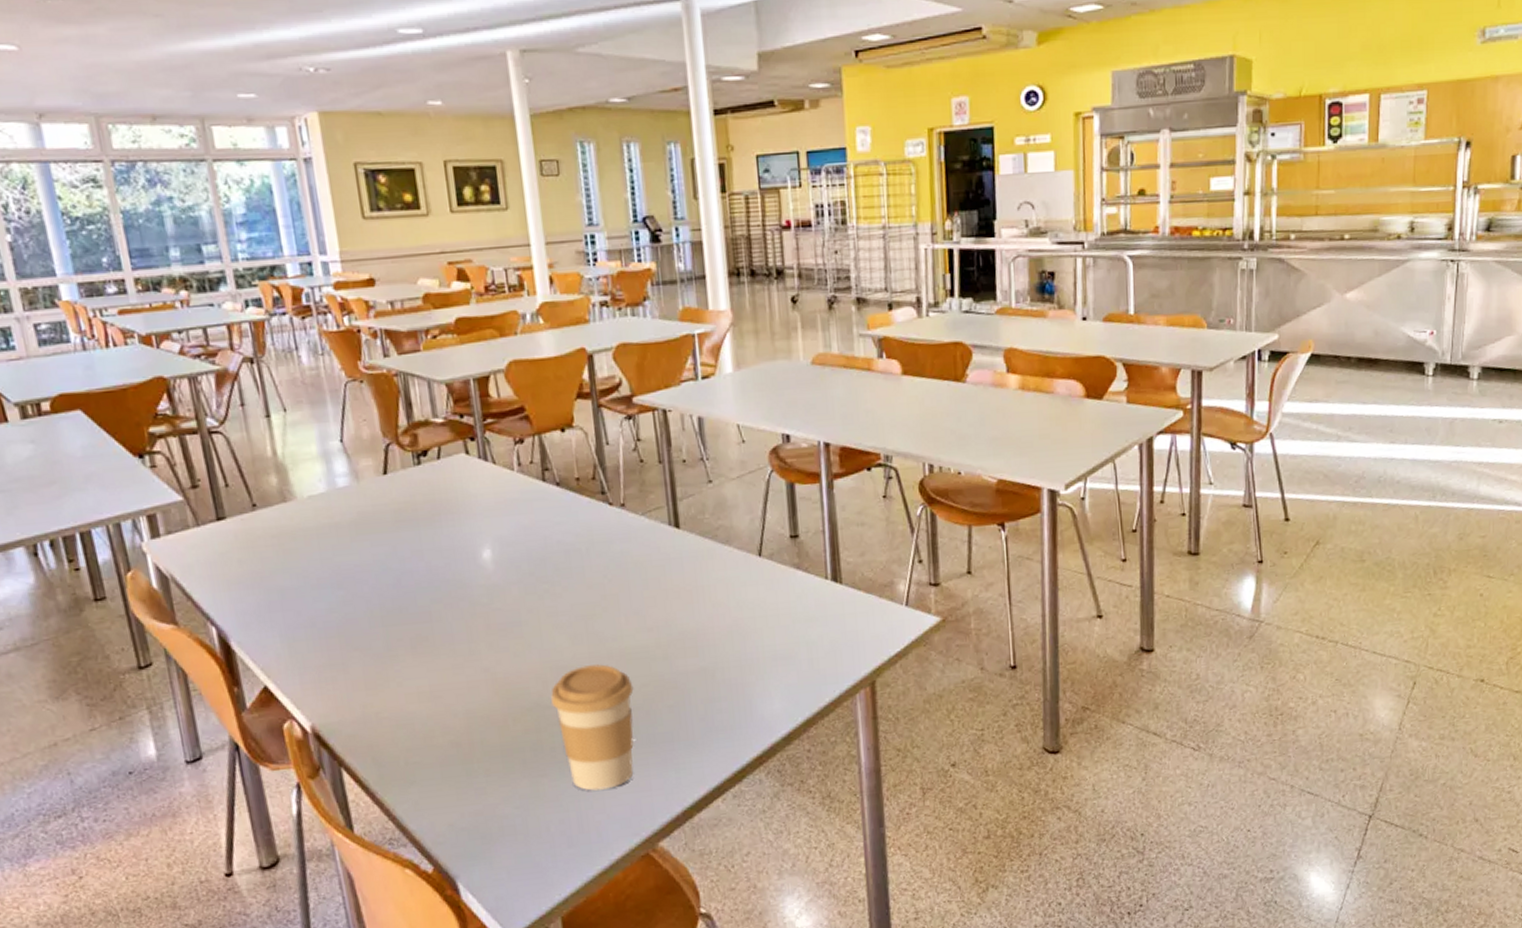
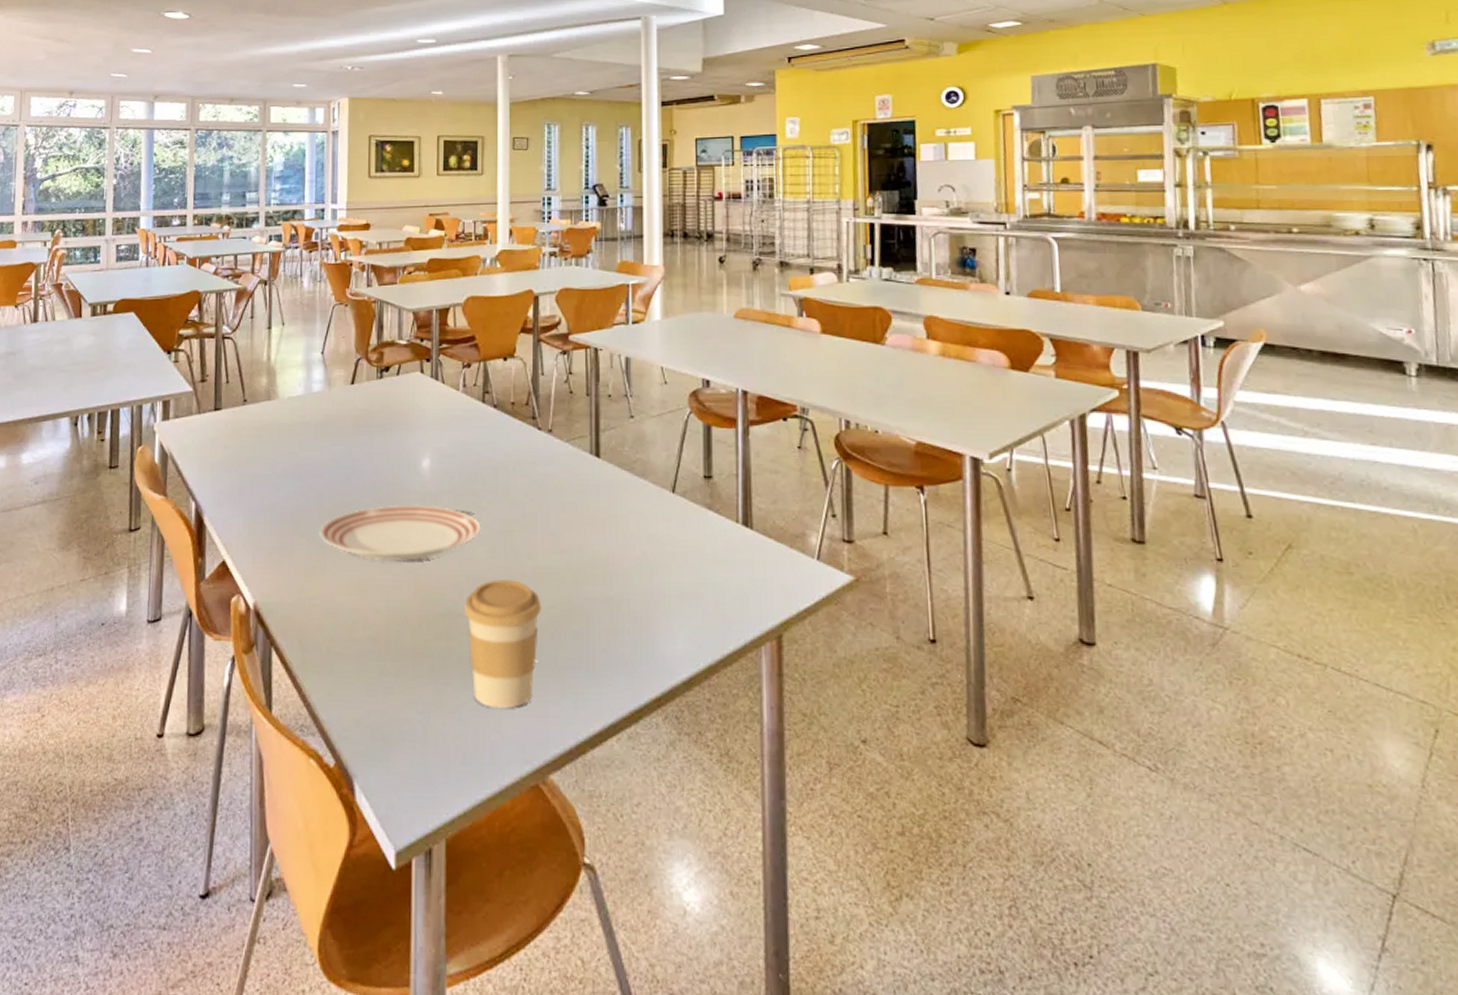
dinner plate: none [374,598,559,664] -> present [319,504,481,562]

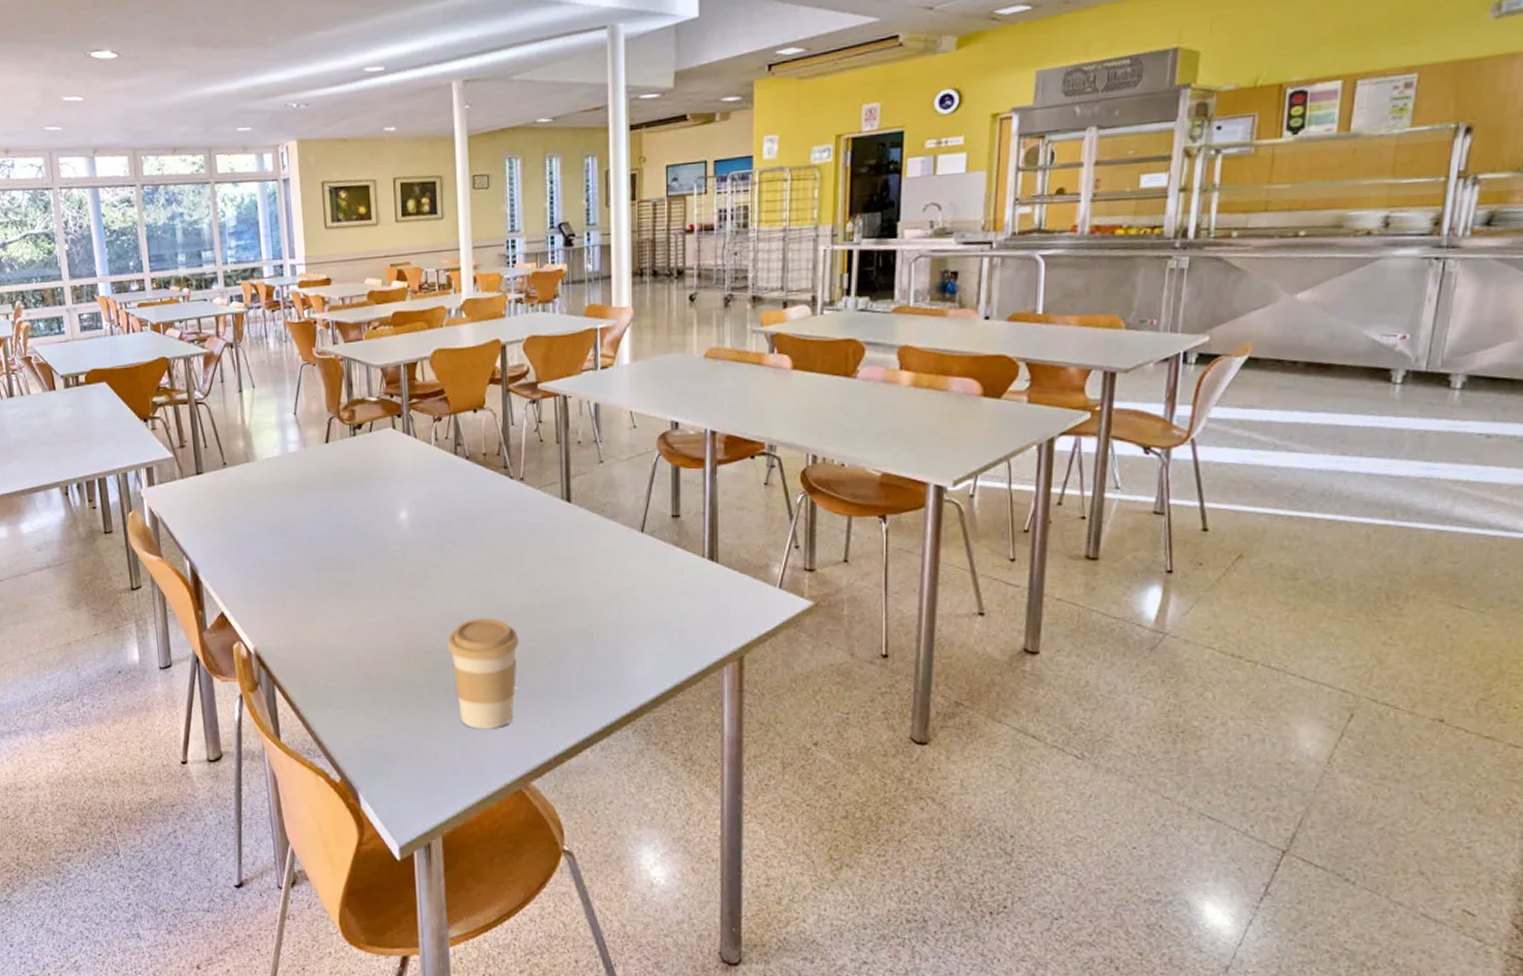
dinner plate: present [319,504,481,562] -> none [308,554,460,607]

